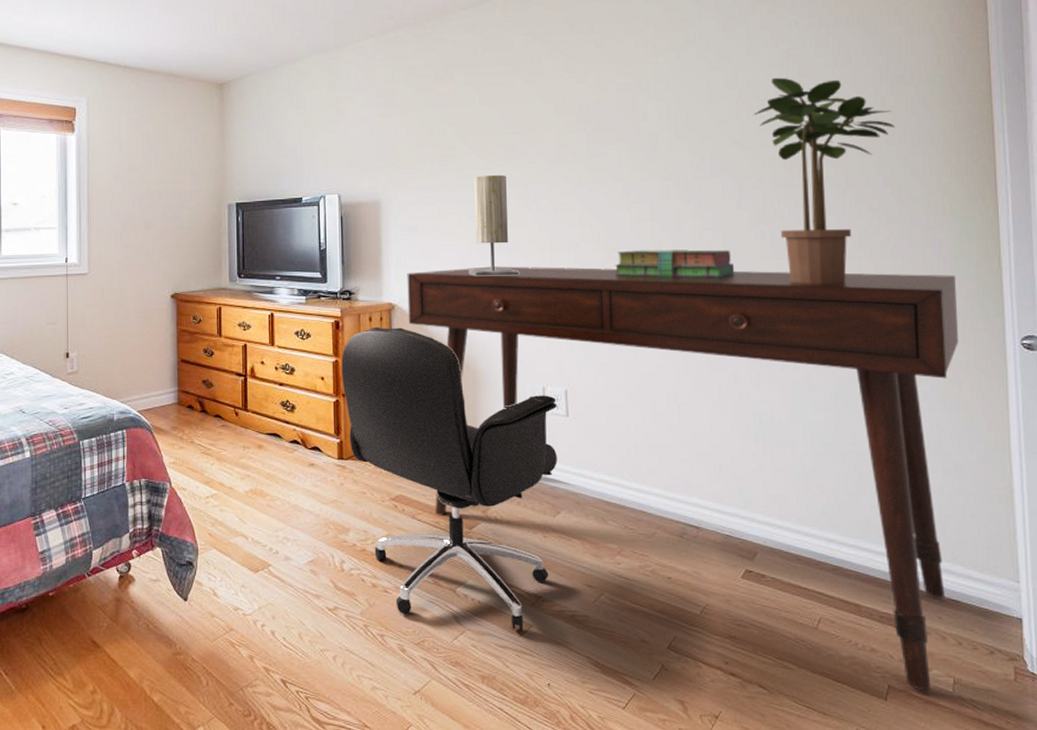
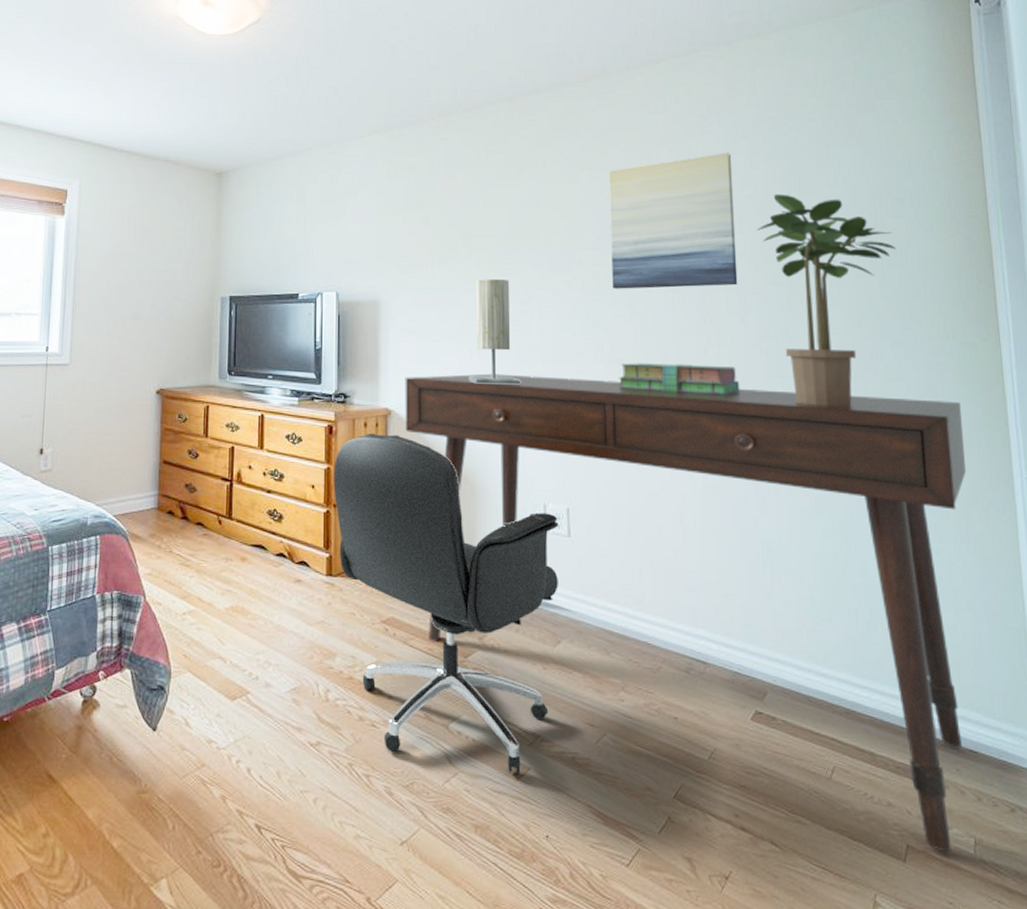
wall art: none [605,39,734,179] -> present [609,153,738,289]

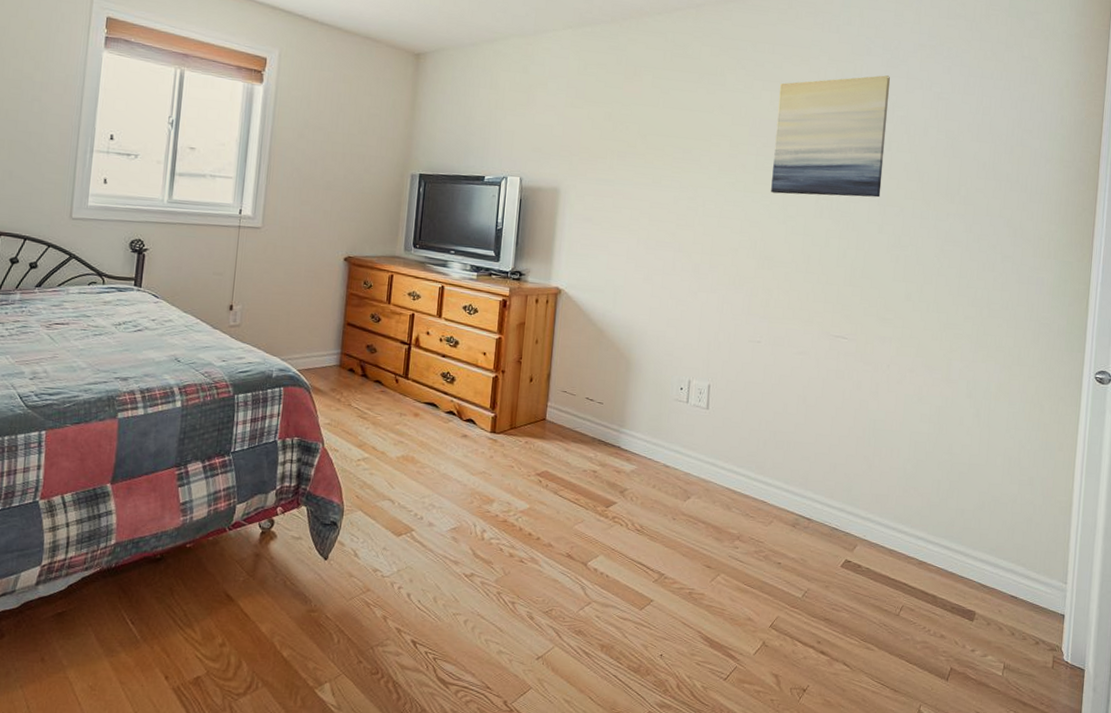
office chair: present [333,433,558,774] -> none [503,308,700,605]
desk: present [405,373,967,853] -> none [572,260,1051,674]
table lamp: present [468,279,521,385] -> none [634,175,680,274]
stack of books: present [618,363,740,395] -> none [765,260,870,295]
potted plant: present [757,194,897,407] -> none [903,117,1020,311]

